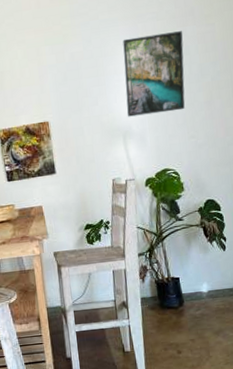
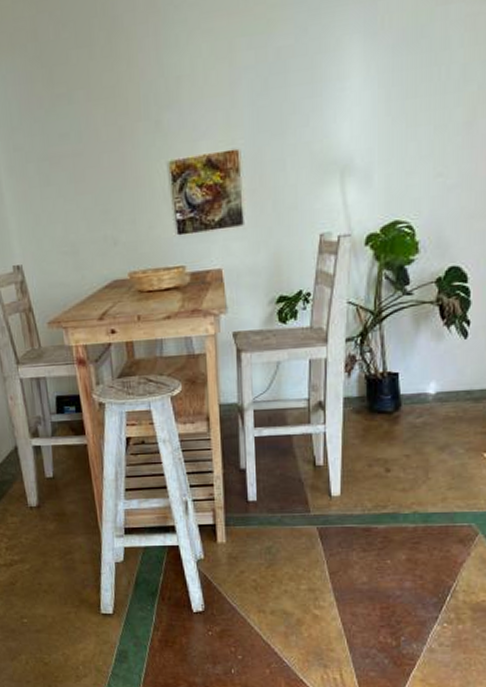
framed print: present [123,31,185,117] -> none [349,11,444,144]

